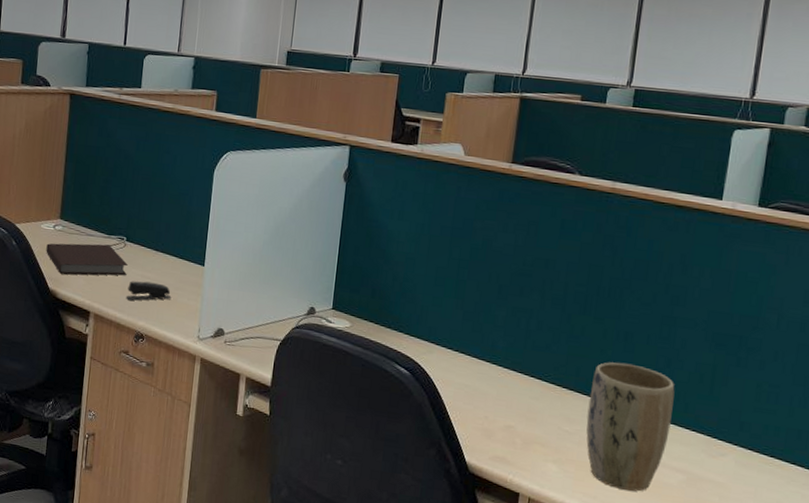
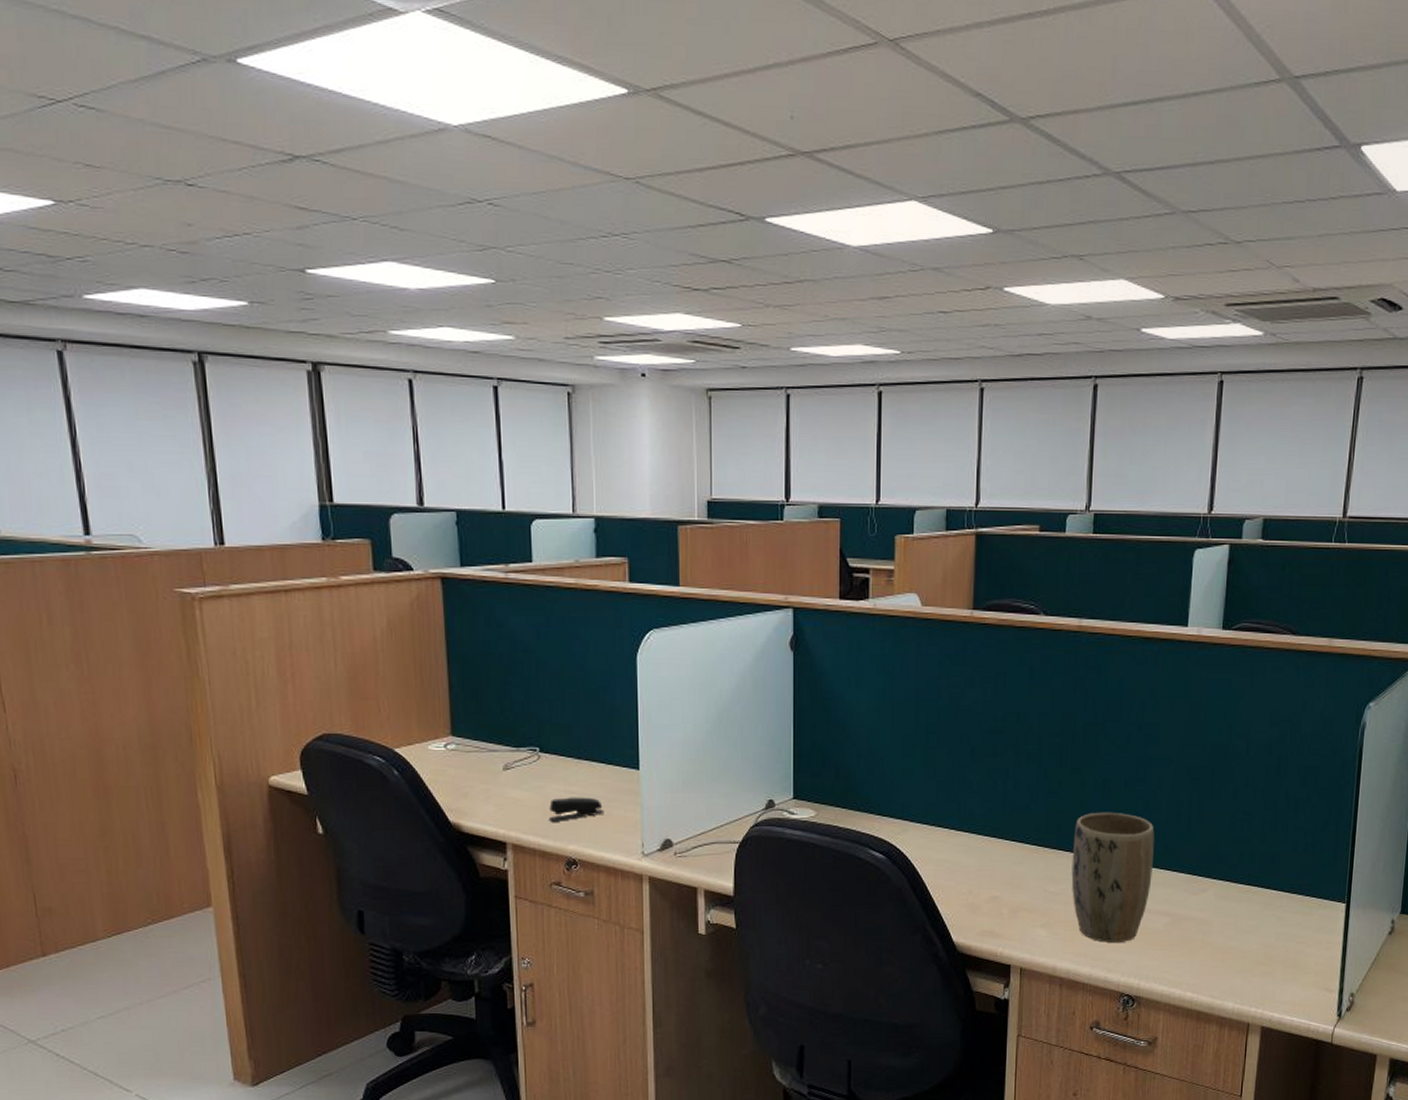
notebook: present [46,243,128,276] -> none [439,760,547,802]

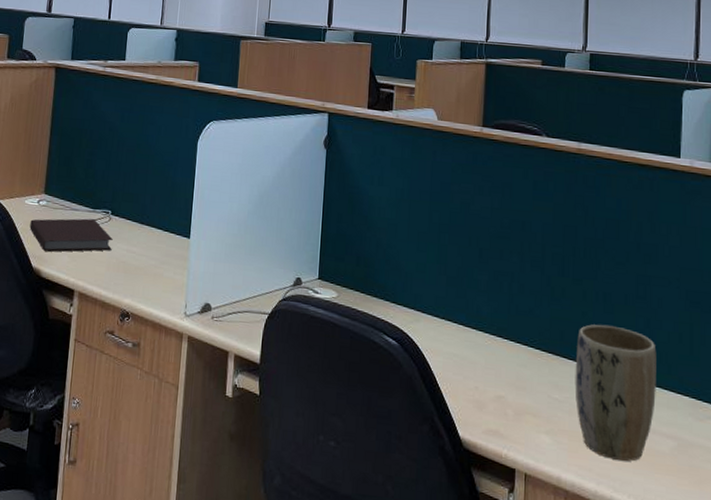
notebook: none [439,760,547,802] -> present [29,218,113,252]
stapler: present [548,797,605,822] -> none [111,256,157,277]

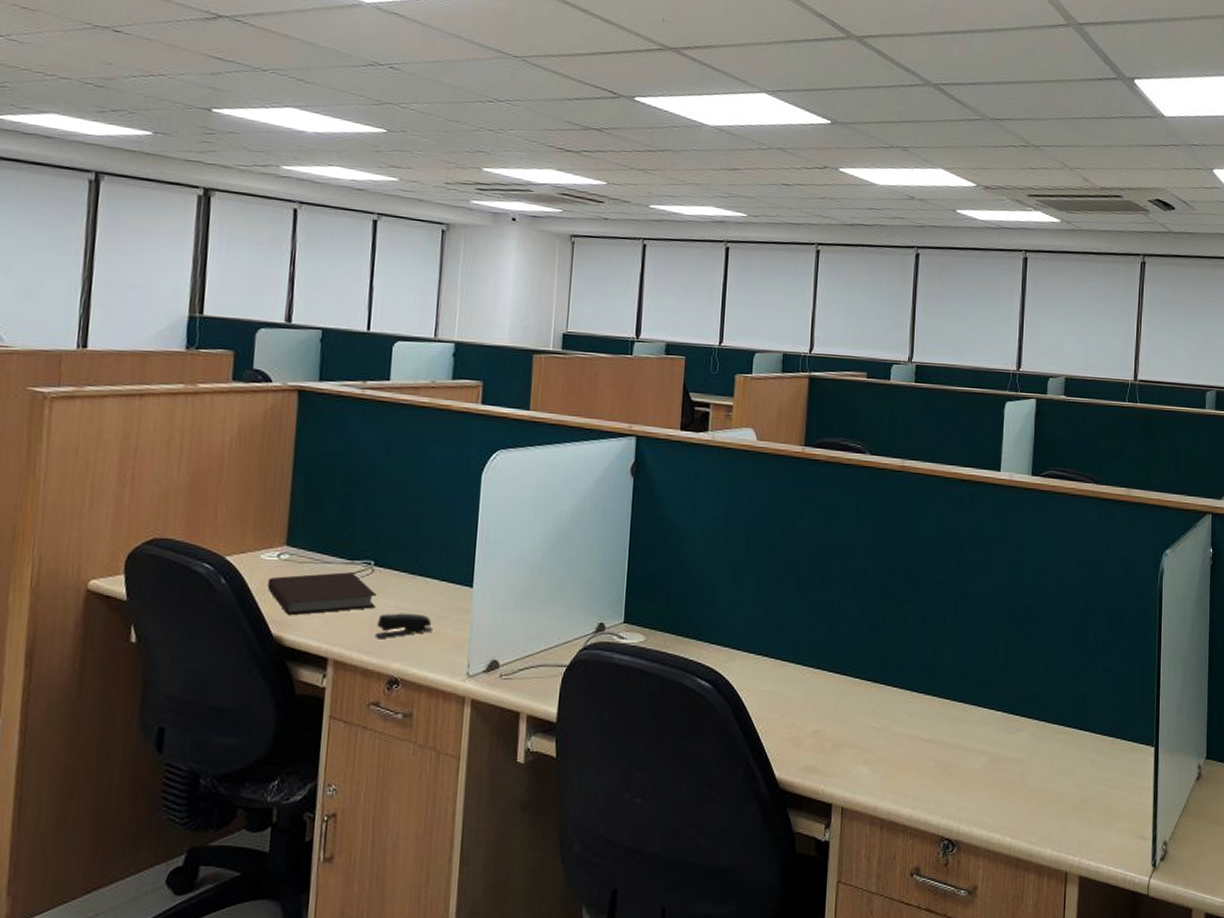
stapler: none [111,256,157,277] -> present [374,613,433,638]
plant pot: present [575,324,657,462] -> none [893,646,973,782]

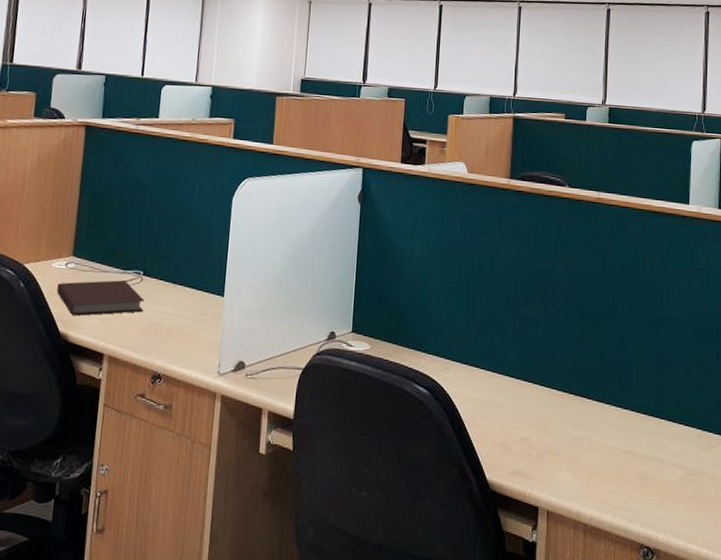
stapler: present [374,613,433,638] -> none [142,317,190,338]

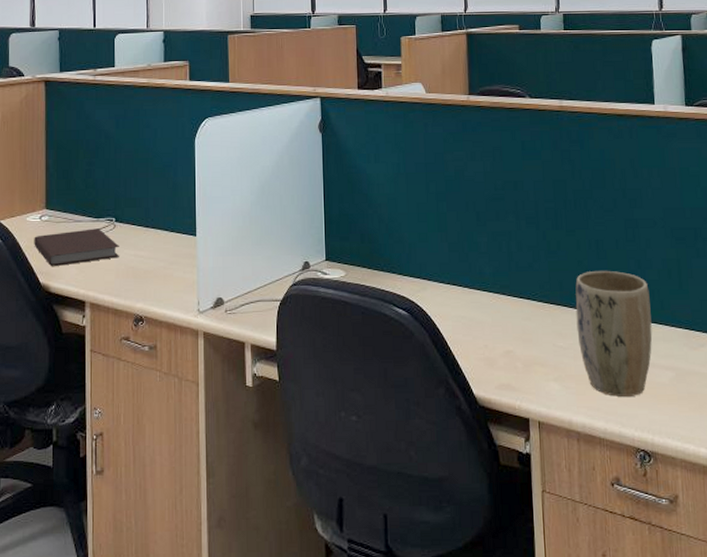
plant pot: none [593,364,667,492] -> present [575,270,653,397]

